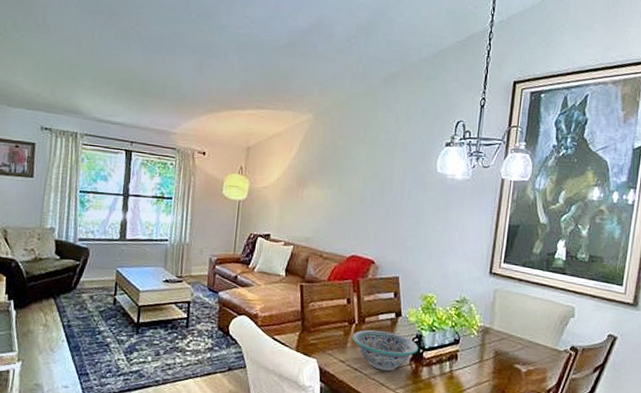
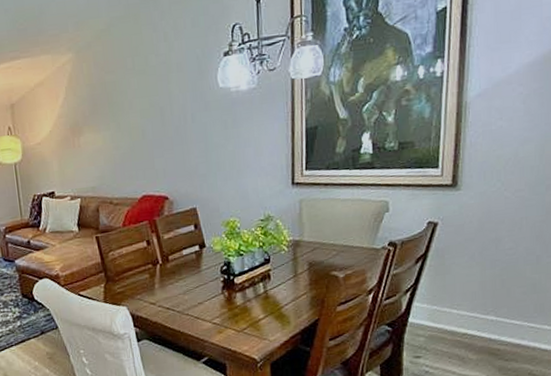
decorative bowl: present [352,329,419,371] -> none [158,265,229,305]

